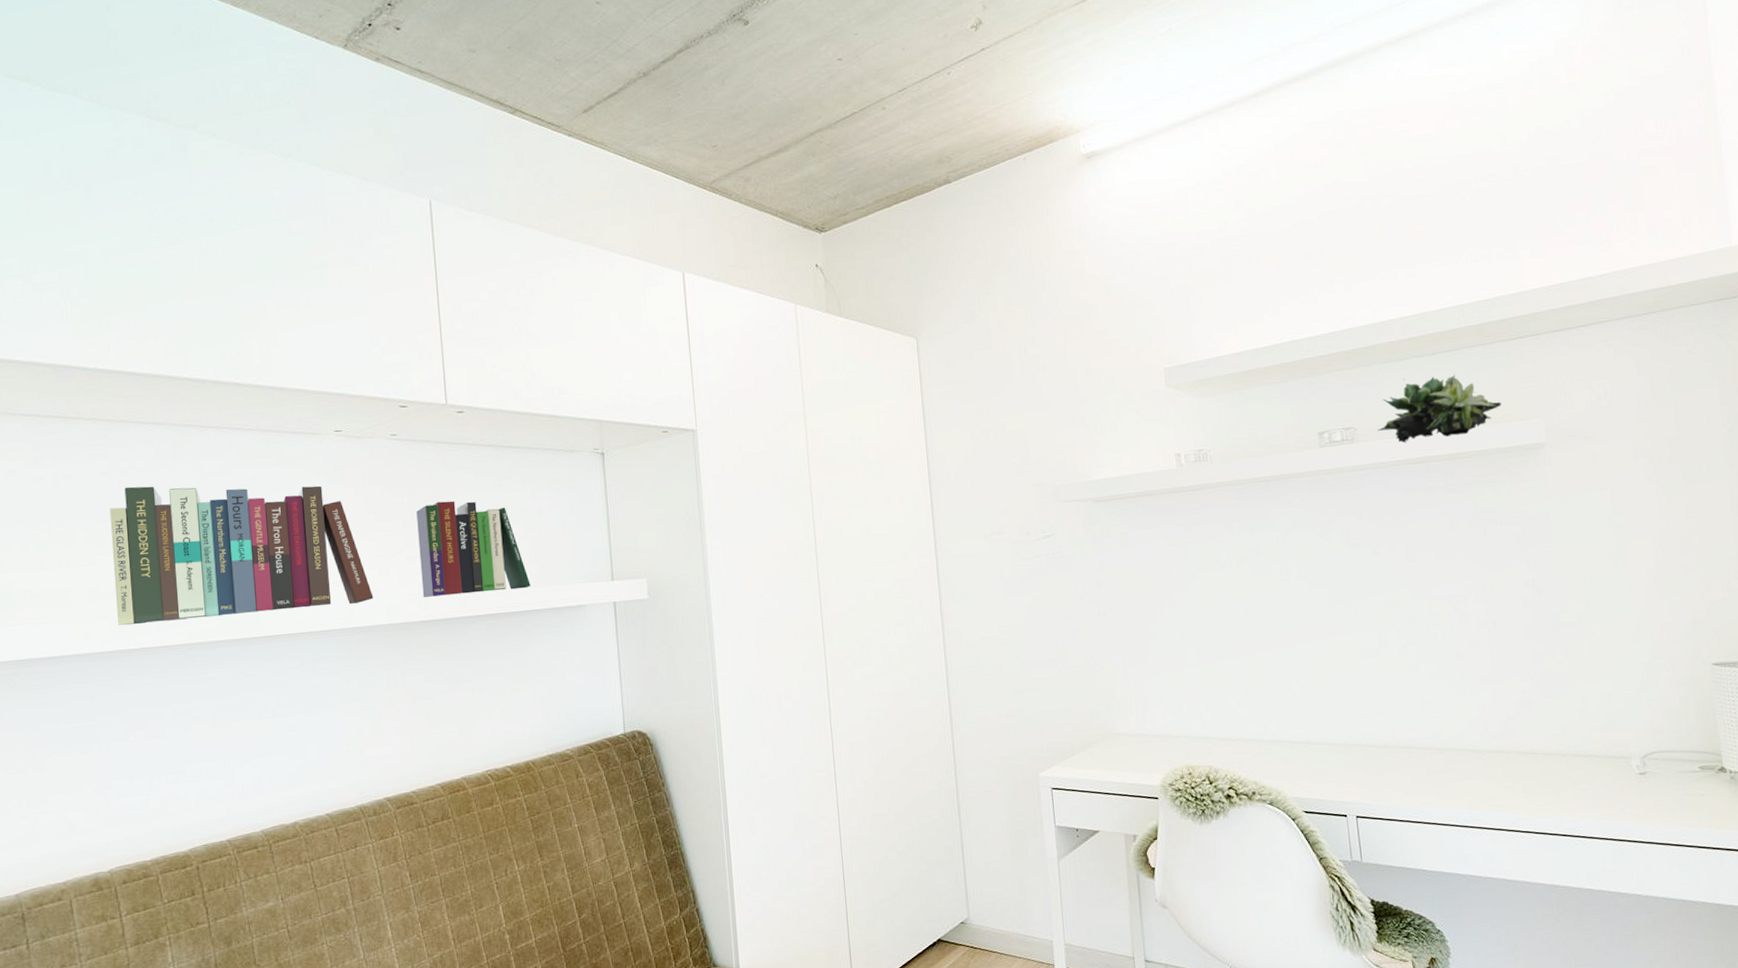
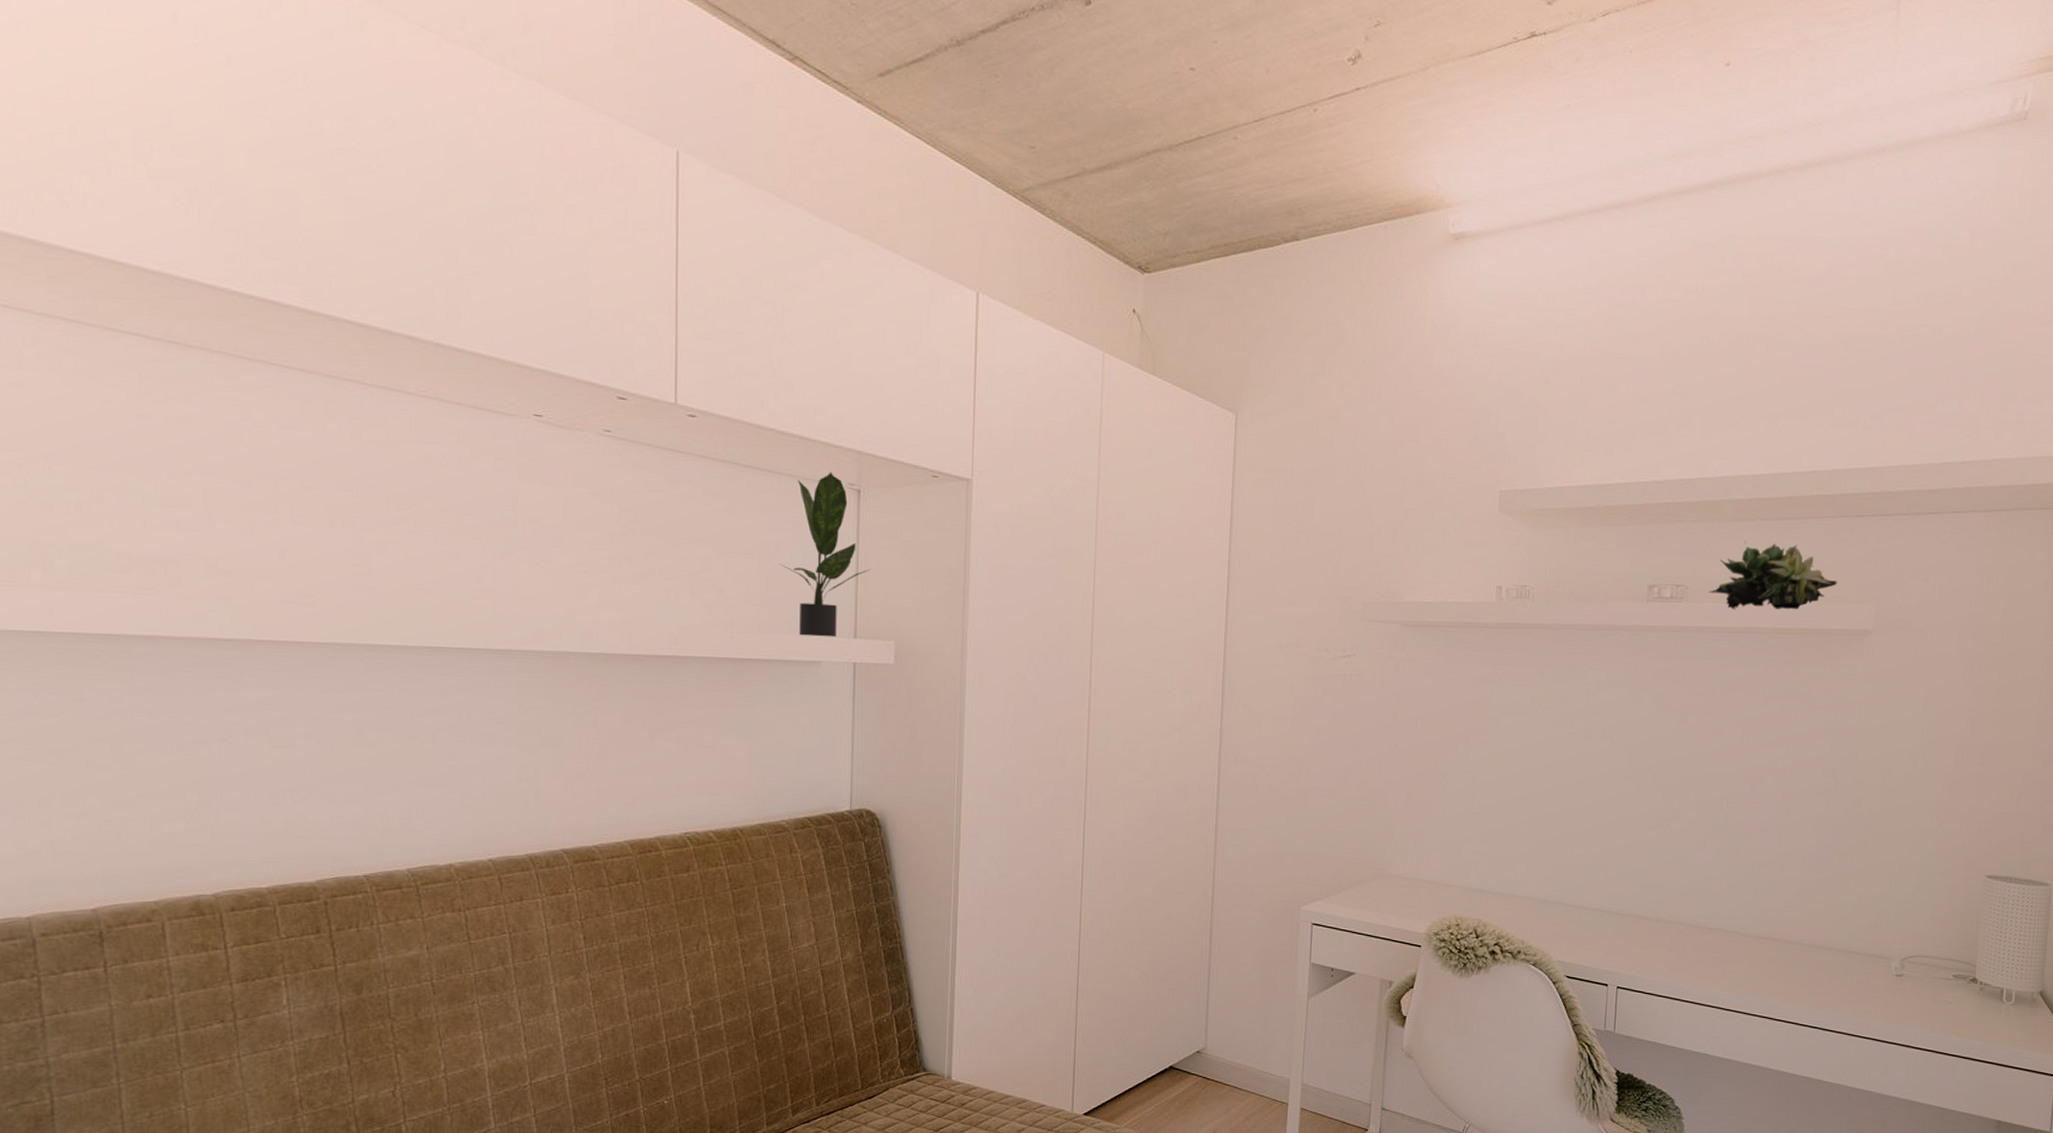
books: present [109,485,374,626] -> none [237,443,566,624]
books: present [416,500,531,597] -> none [627,518,758,633]
potted plant: none [543,441,620,585] -> present [780,472,871,638]

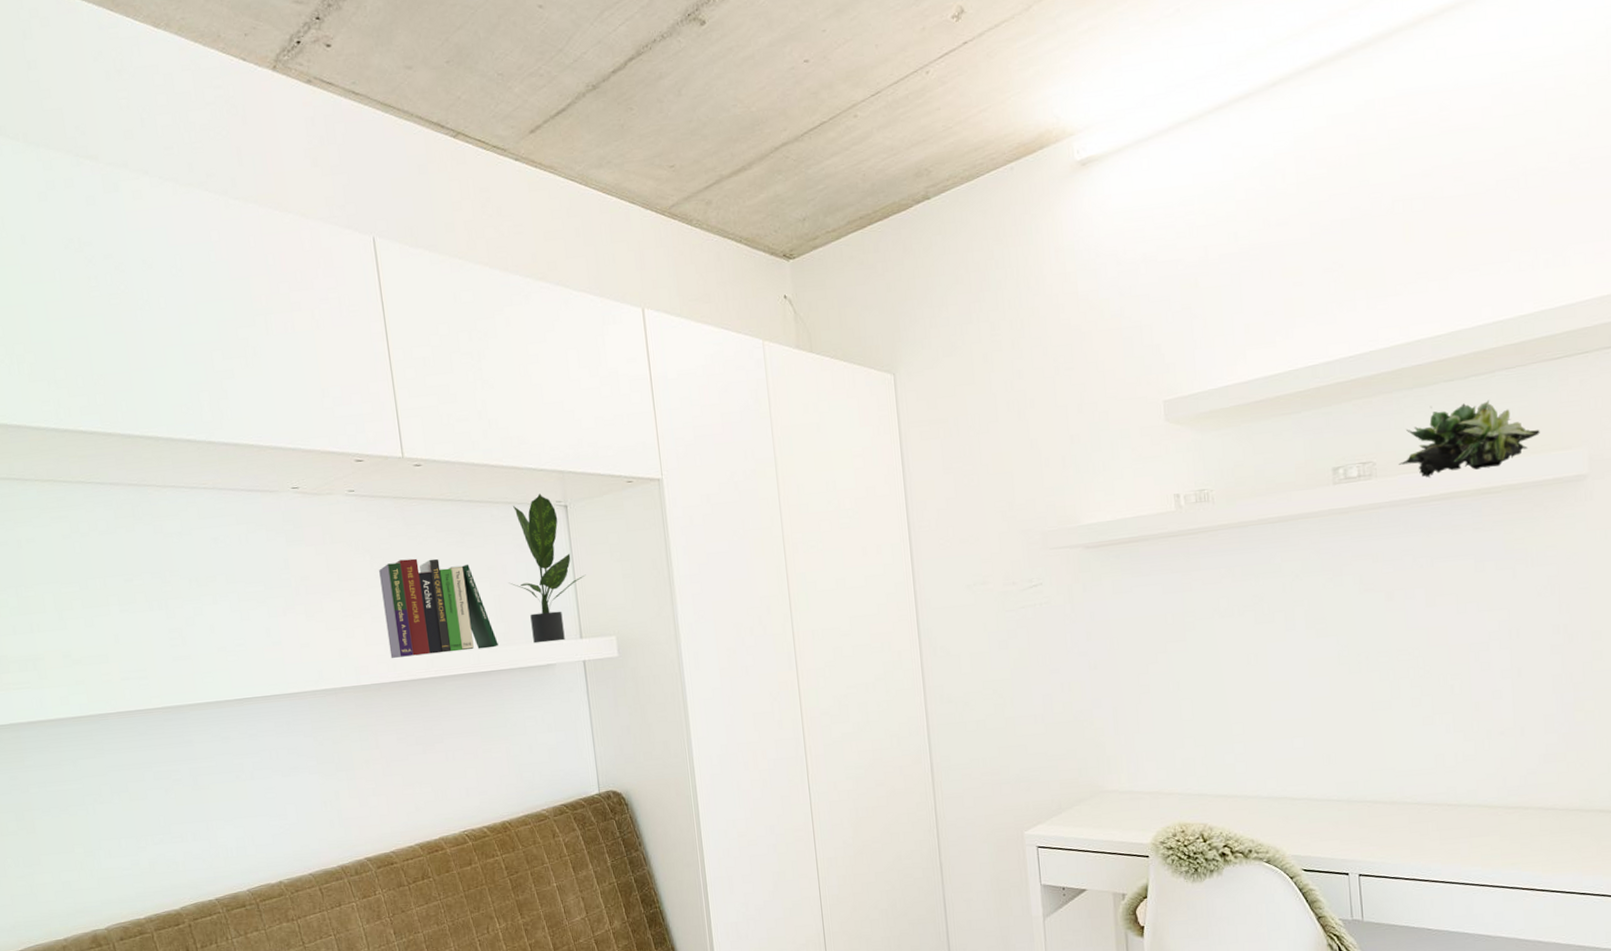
books: none [627,518,758,633] -> present [379,558,498,658]

